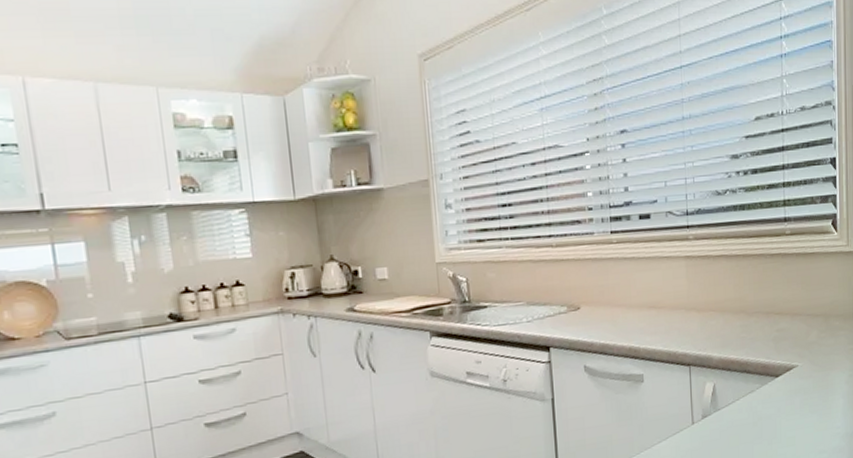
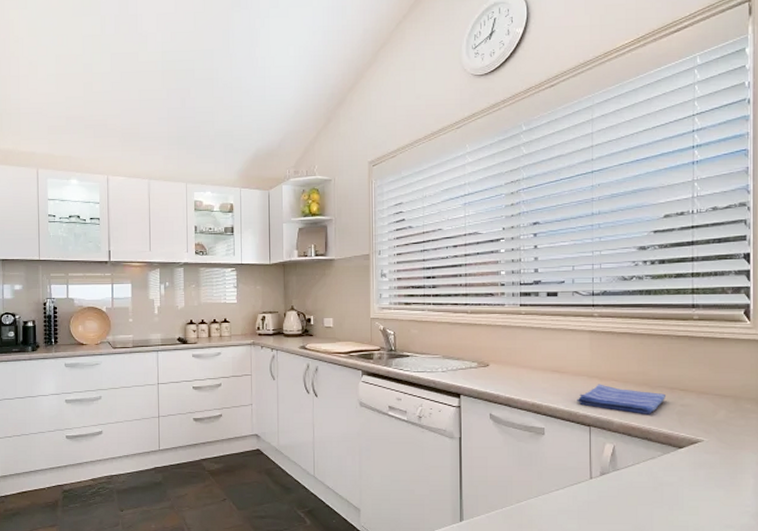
dish towel: none [675,316,762,346] -> present [577,384,665,414]

